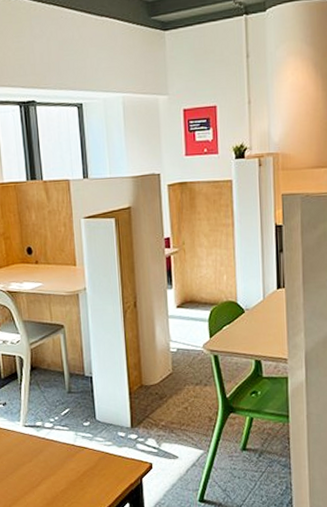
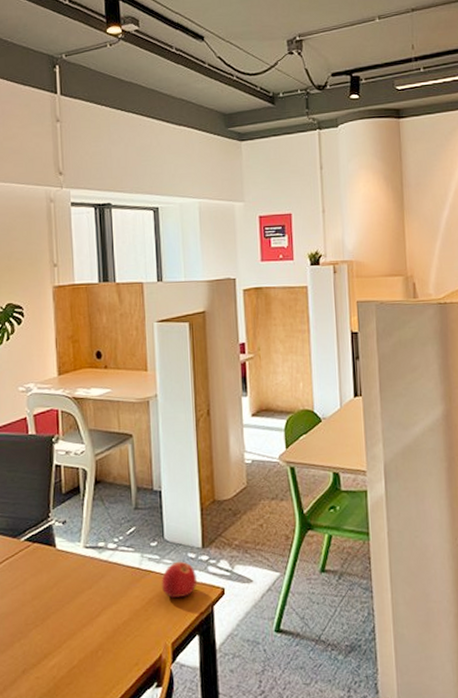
apple: none [94,439,127,471] -> present [161,561,198,598]

